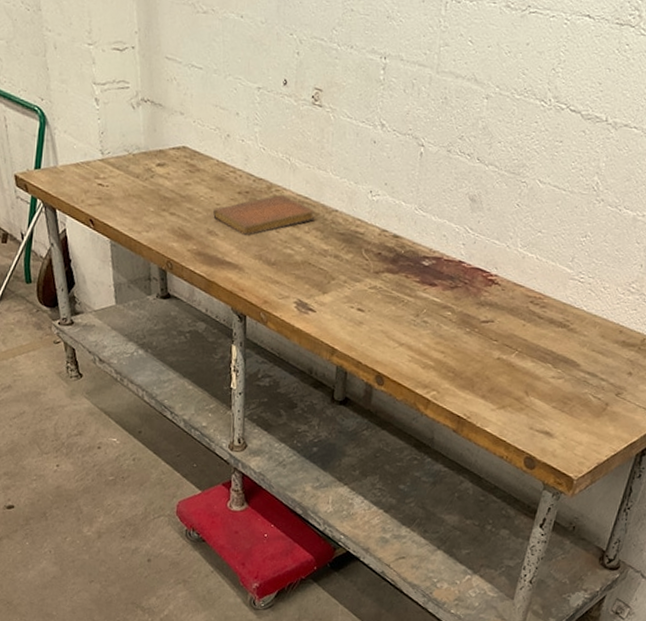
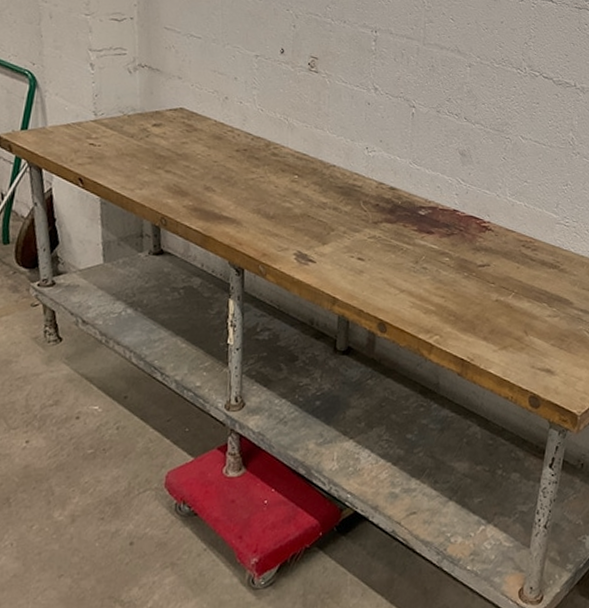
notebook: present [213,194,315,236] -> none [210,151,313,192]

